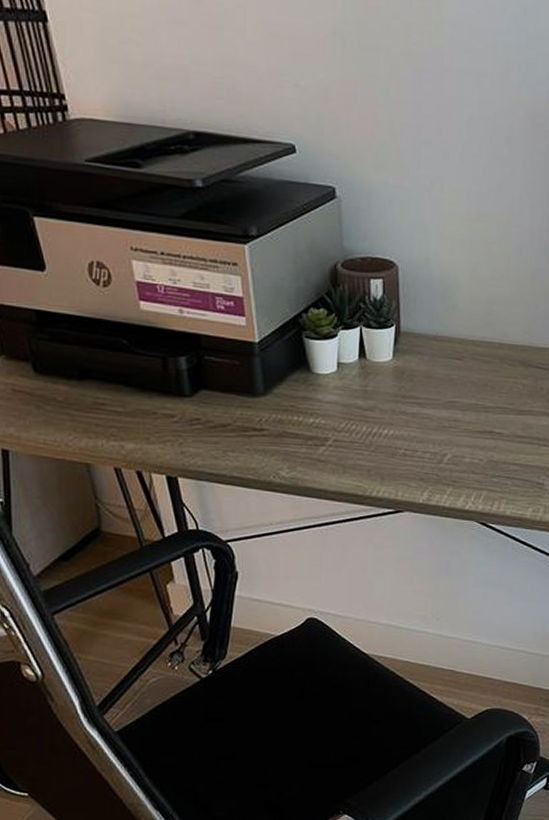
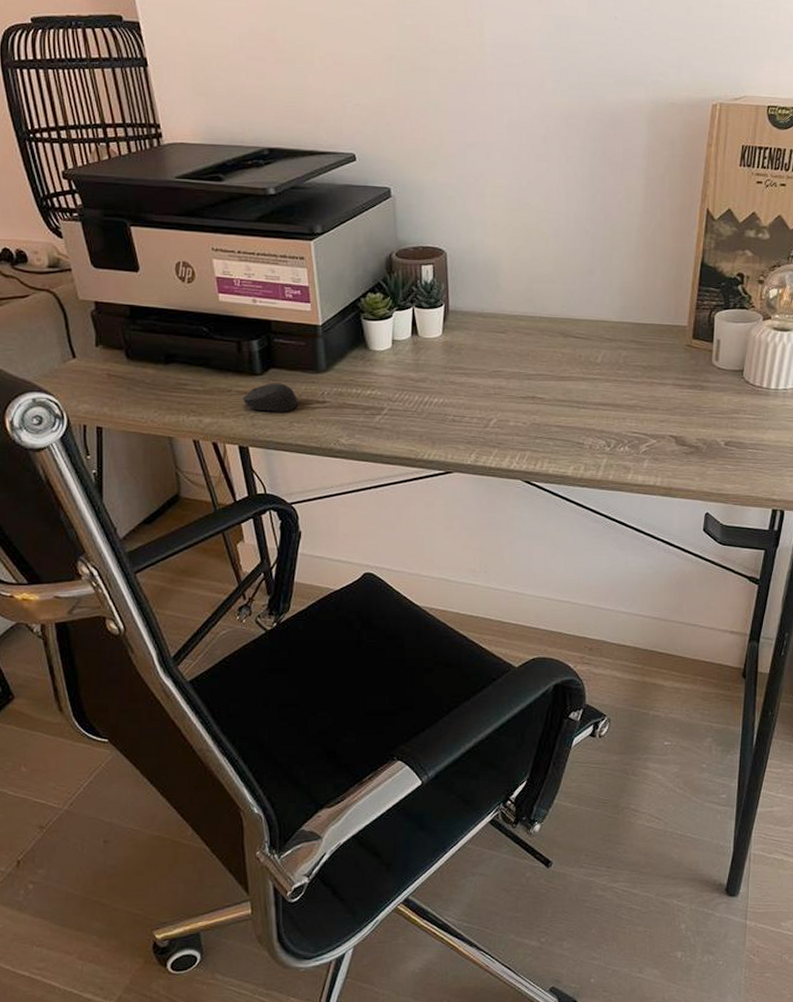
computer mouse: none [169,406,232,440] -> present [242,383,298,412]

